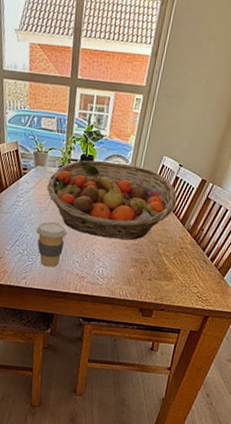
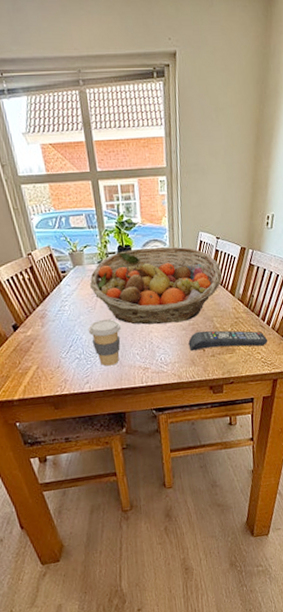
remote control: none [128,253,208,281] -> present [188,330,267,351]

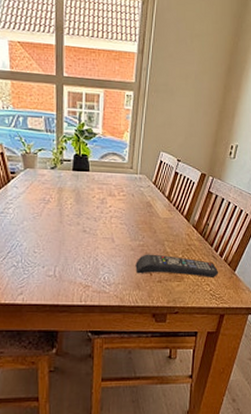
coffee cup: present [88,319,121,366] -> none [30,228,65,279]
fruit basket: present [90,246,223,325] -> none [39,160,179,242]

